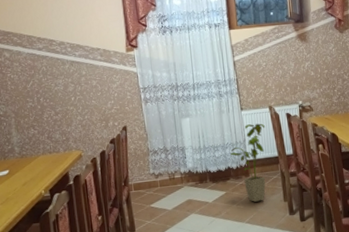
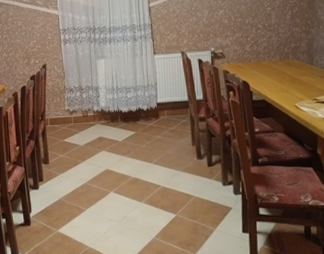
house plant: present [230,123,266,202] -> none [141,68,177,144]

